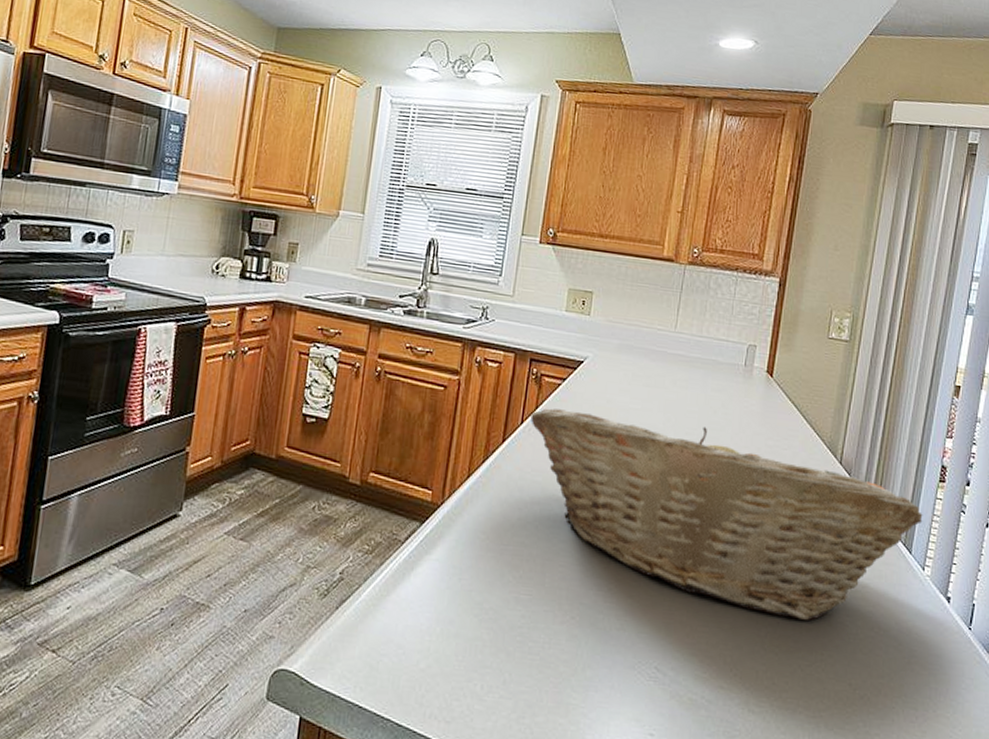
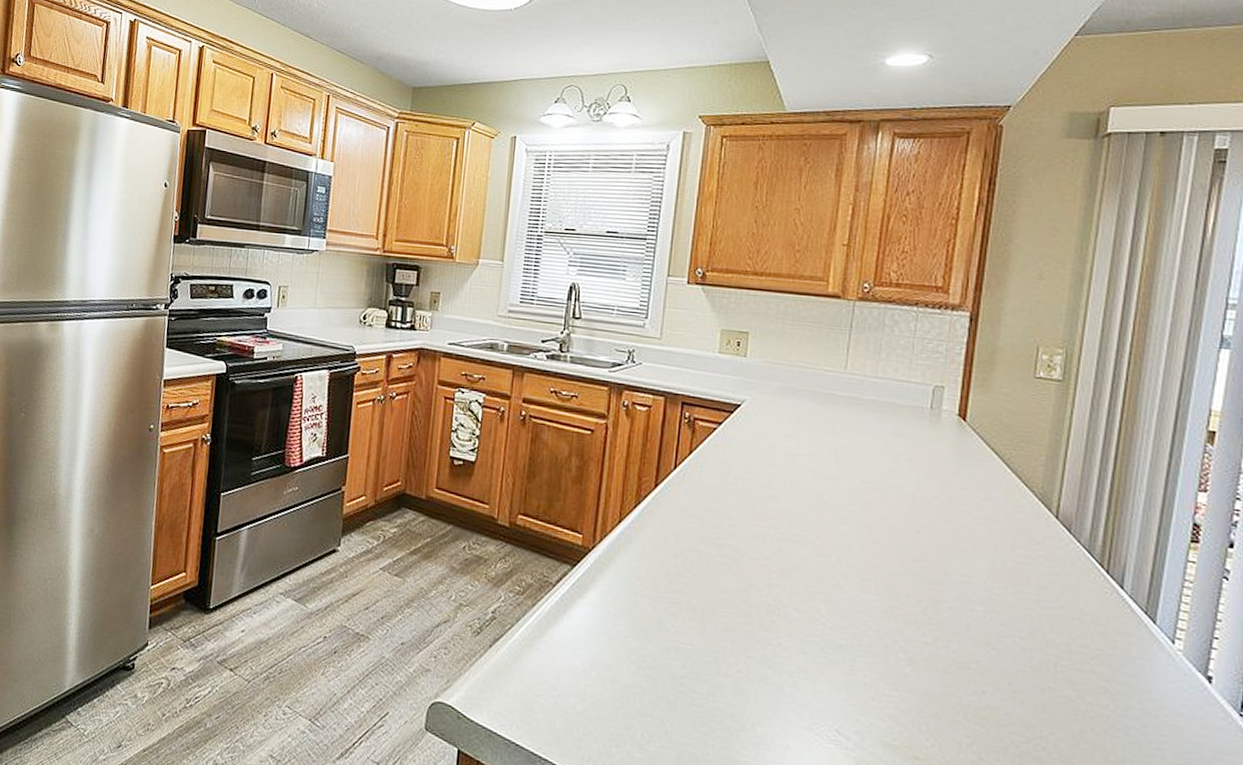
fruit basket: present [530,408,923,621] -> none [684,453,1170,693]

